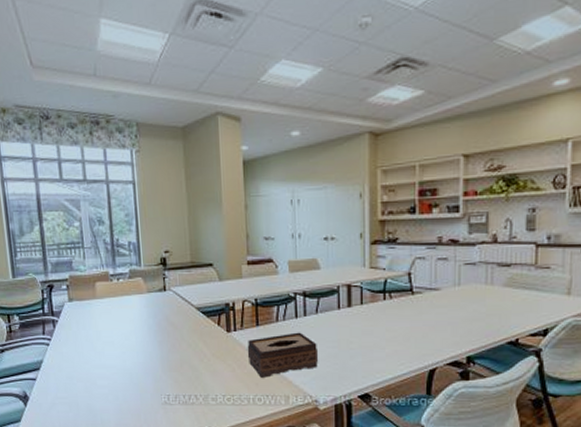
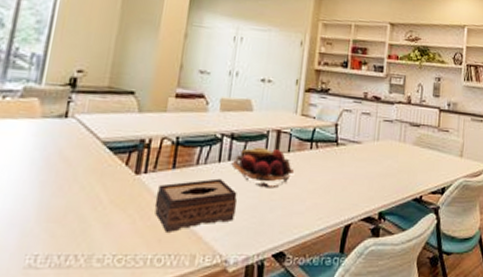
fruit basket: none [306,302,370,339] -> present [230,147,295,189]

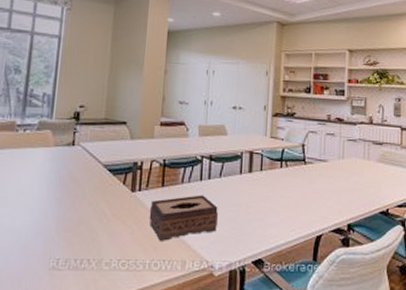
fruit basket: present [230,147,295,189] -> none [210,167,268,203]

